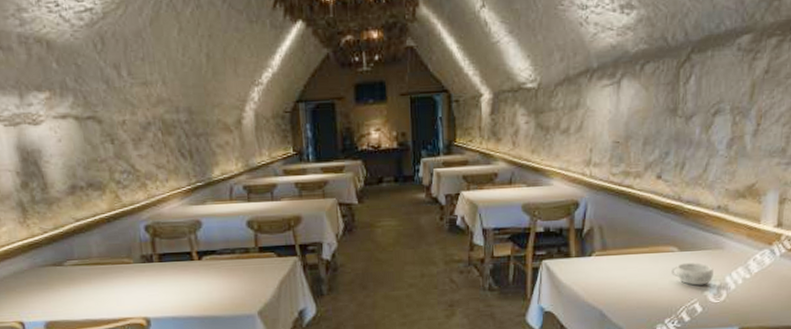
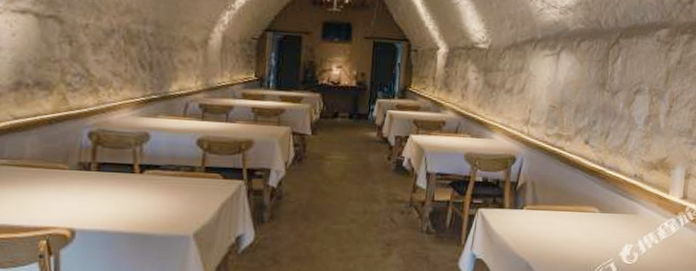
decorative bowl: present [671,262,713,286] -> none [592,224,628,246]

